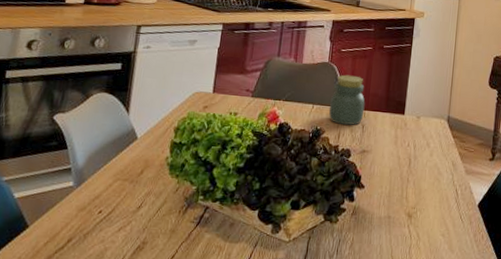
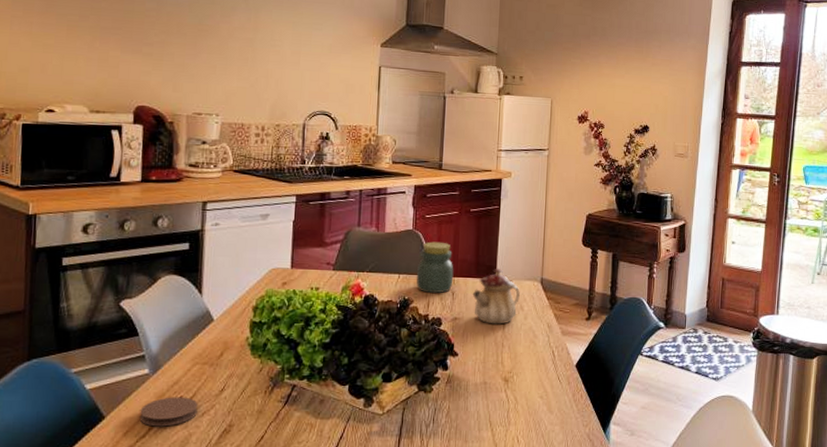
coaster: none [60,210,116,240] -> present [139,397,198,427]
teapot: none [381,104,427,160] -> present [472,268,520,325]

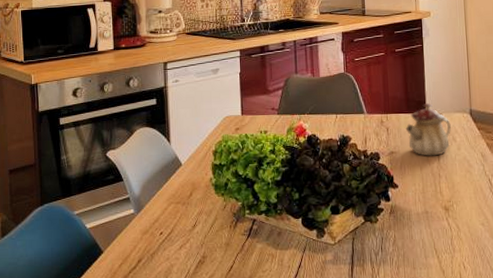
coaster: present [139,397,198,427] -> none [130,232,176,259]
jar: present [416,241,454,293] -> none [351,82,387,130]

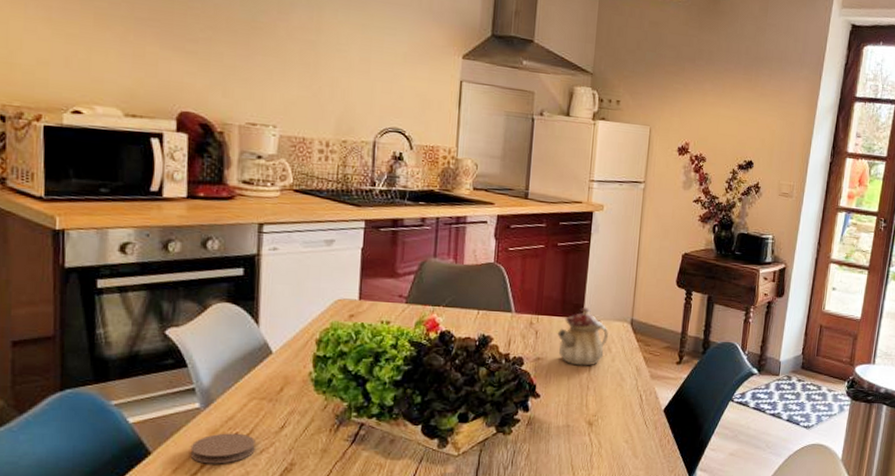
coaster: none [130,232,176,259] -> present [190,433,256,464]

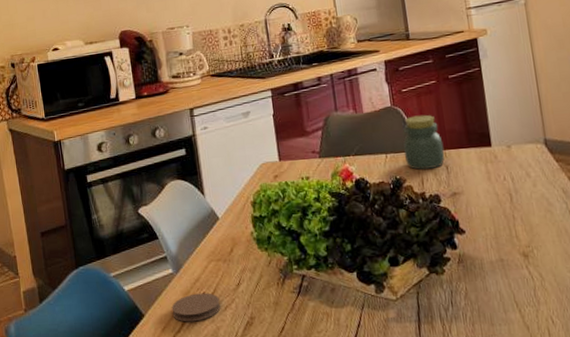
jar: none [496,276,538,331] -> present [403,114,445,170]
teapot: present [557,307,608,366] -> none [468,134,523,196]

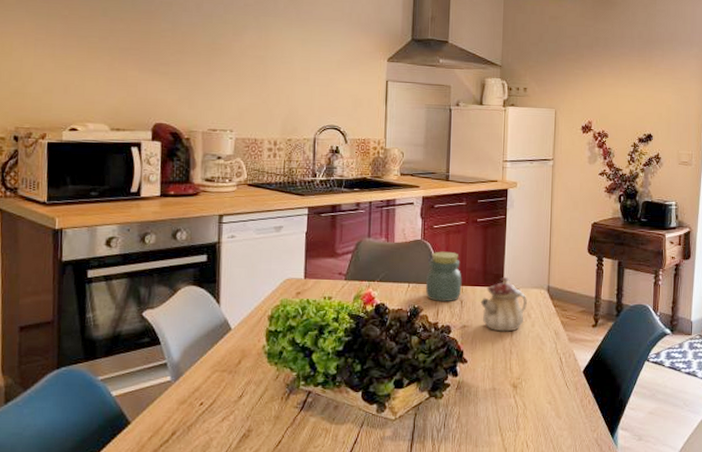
coaster: present [171,293,221,322] -> none [163,403,218,432]
teapot: none [468,134,523,196] -> present [480,276,527,332]

